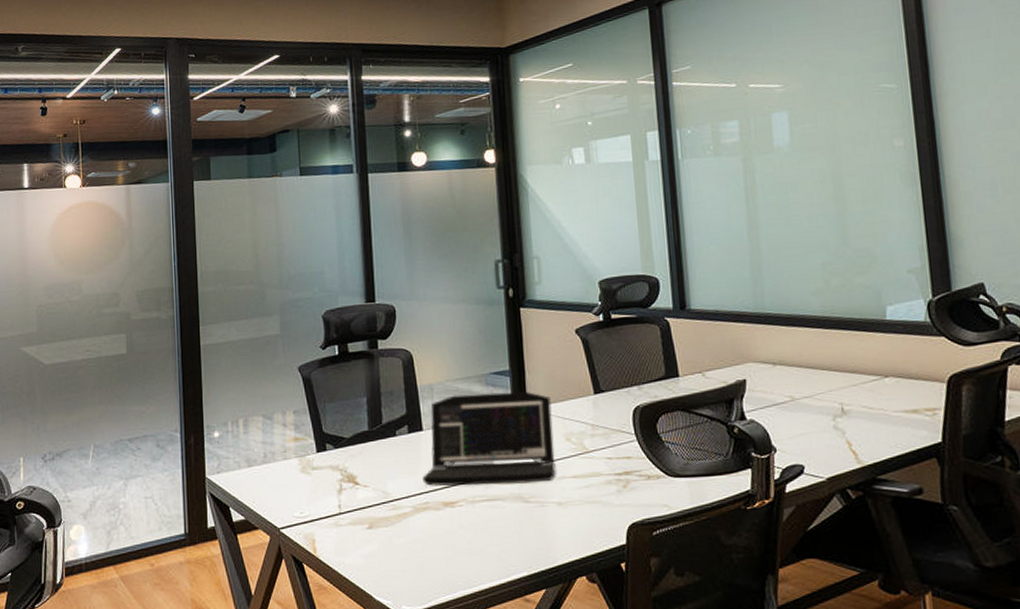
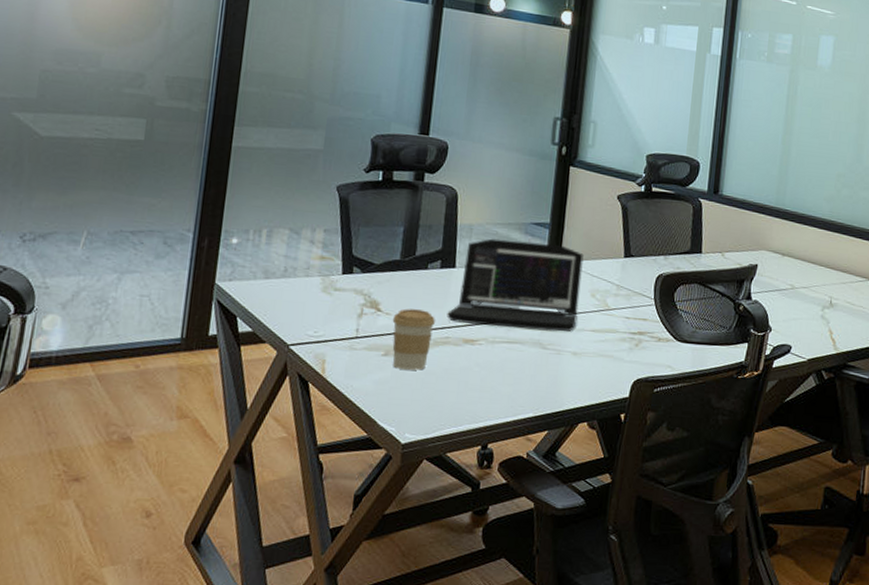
coffee cup: none [371,478,412,541] -> present [392,308,435,370]

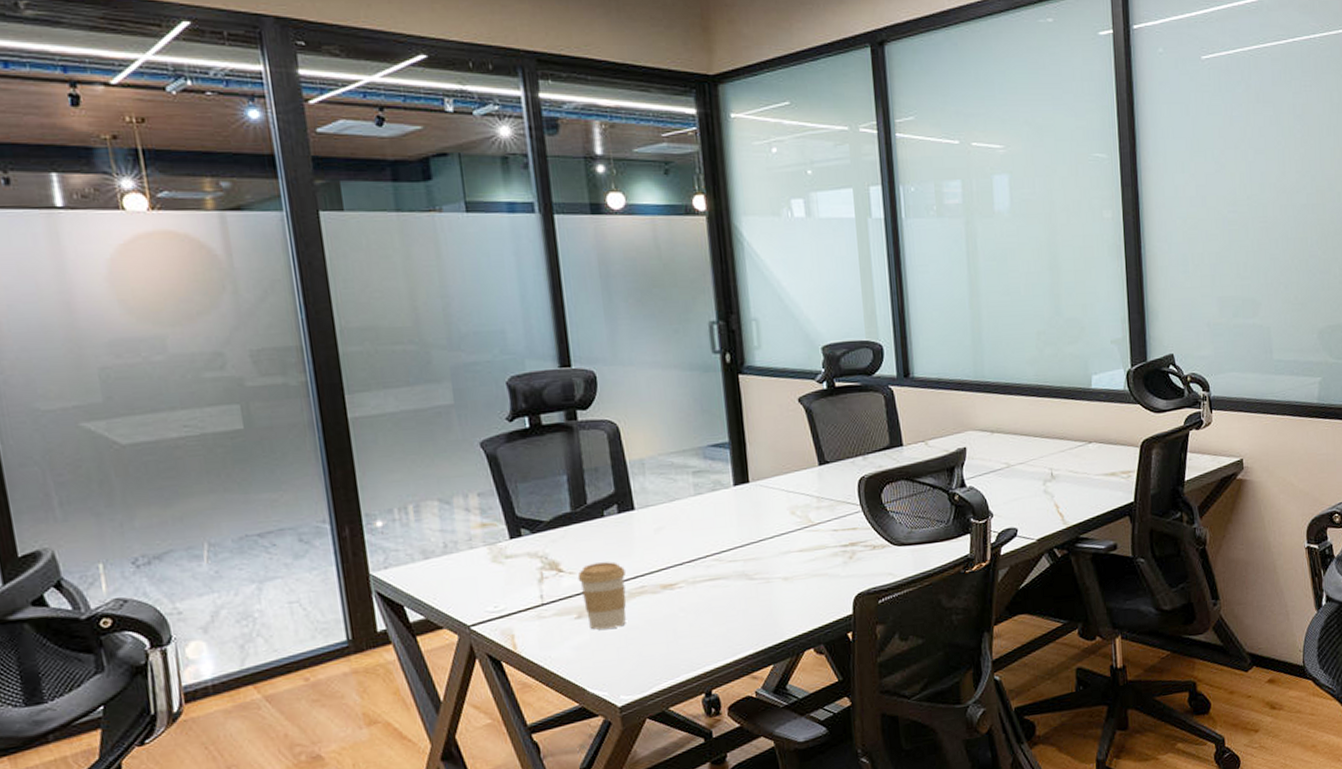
laptop: present [447,238,584,332] -> none [636,464,781,569]

